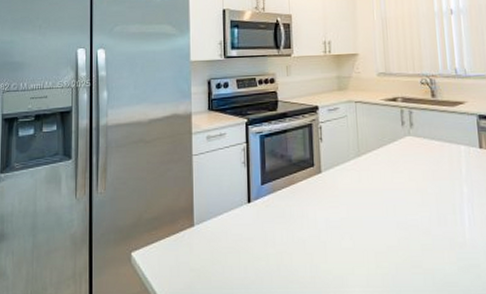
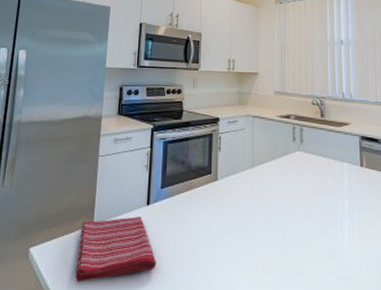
dish towel: none [180,215,264,284] -> present [75,216,157,283]

